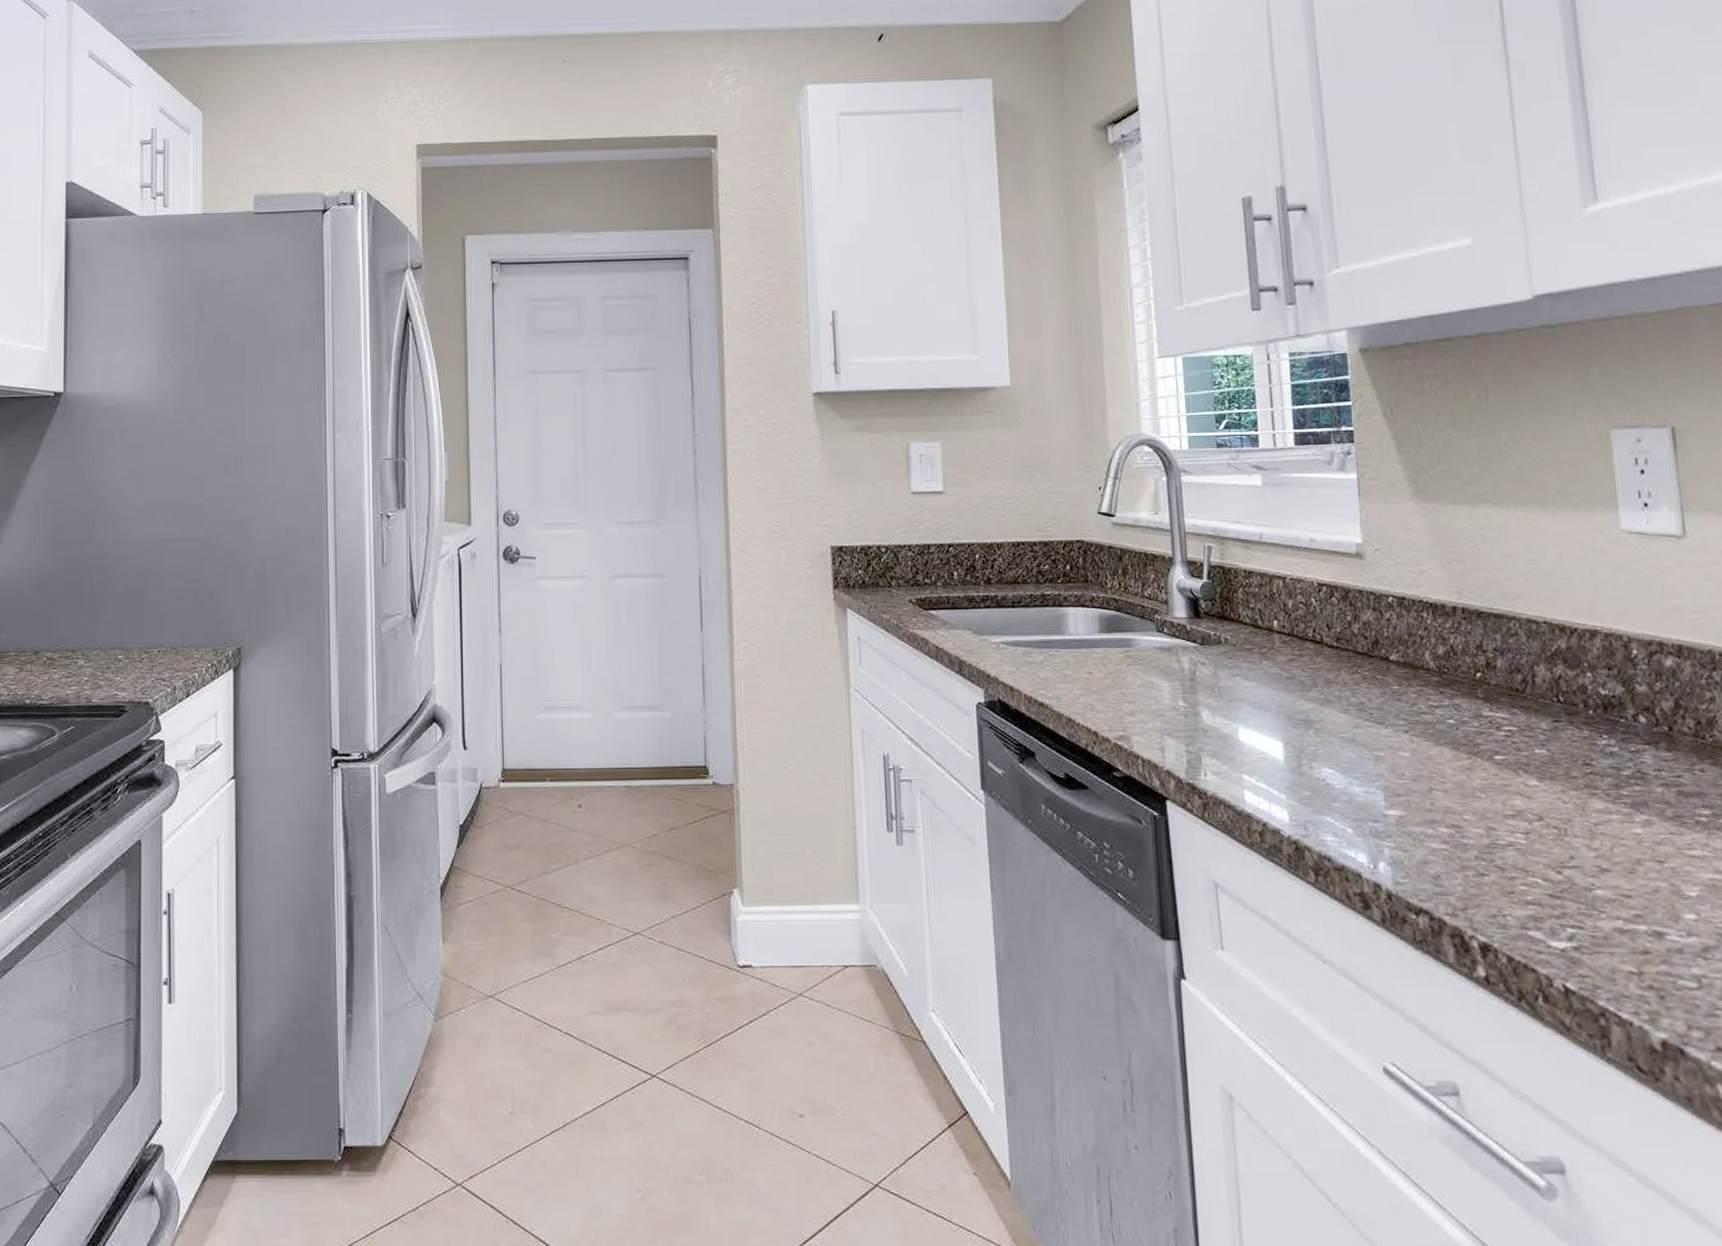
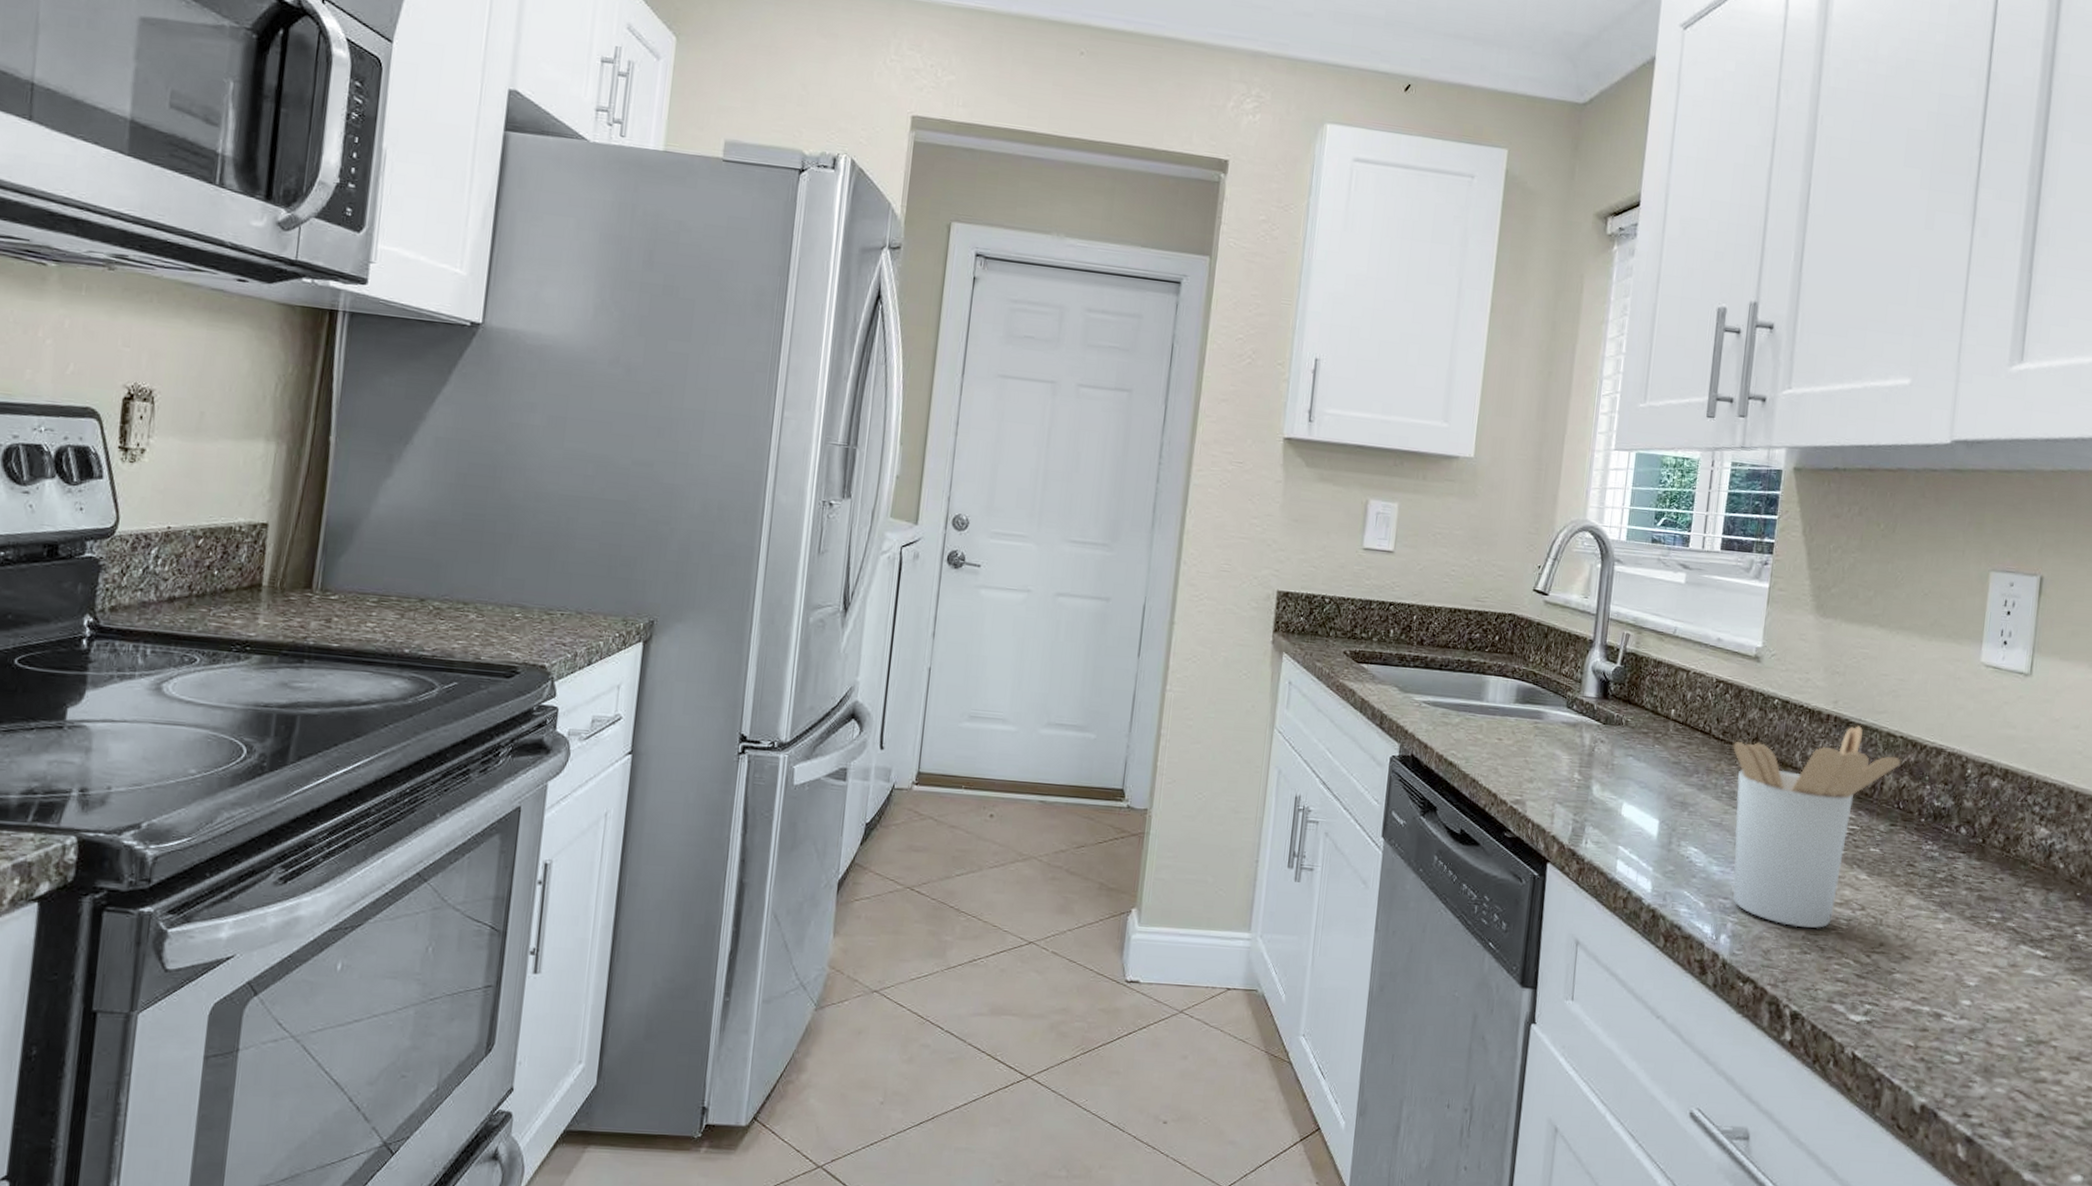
utensil holder: none [1350,615,1551,847] -> present [1732,726,1901,928]

